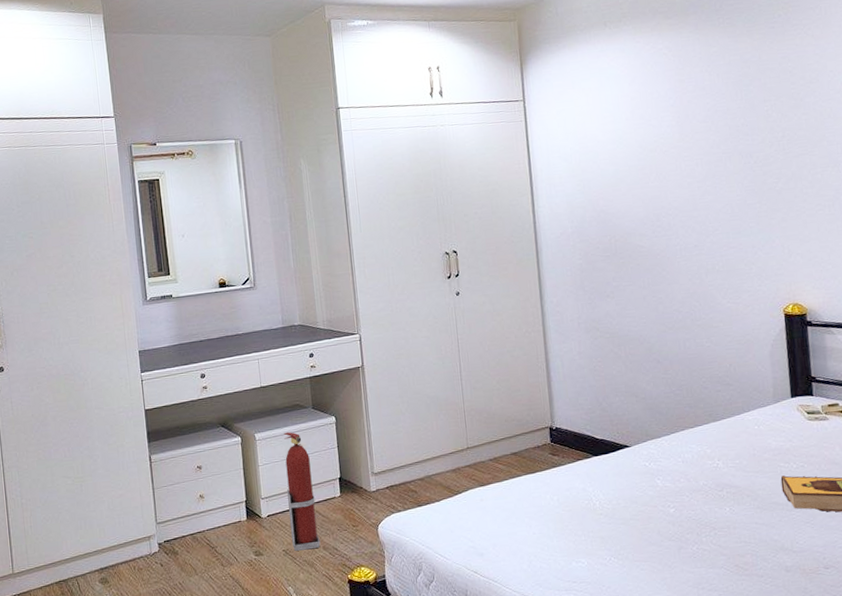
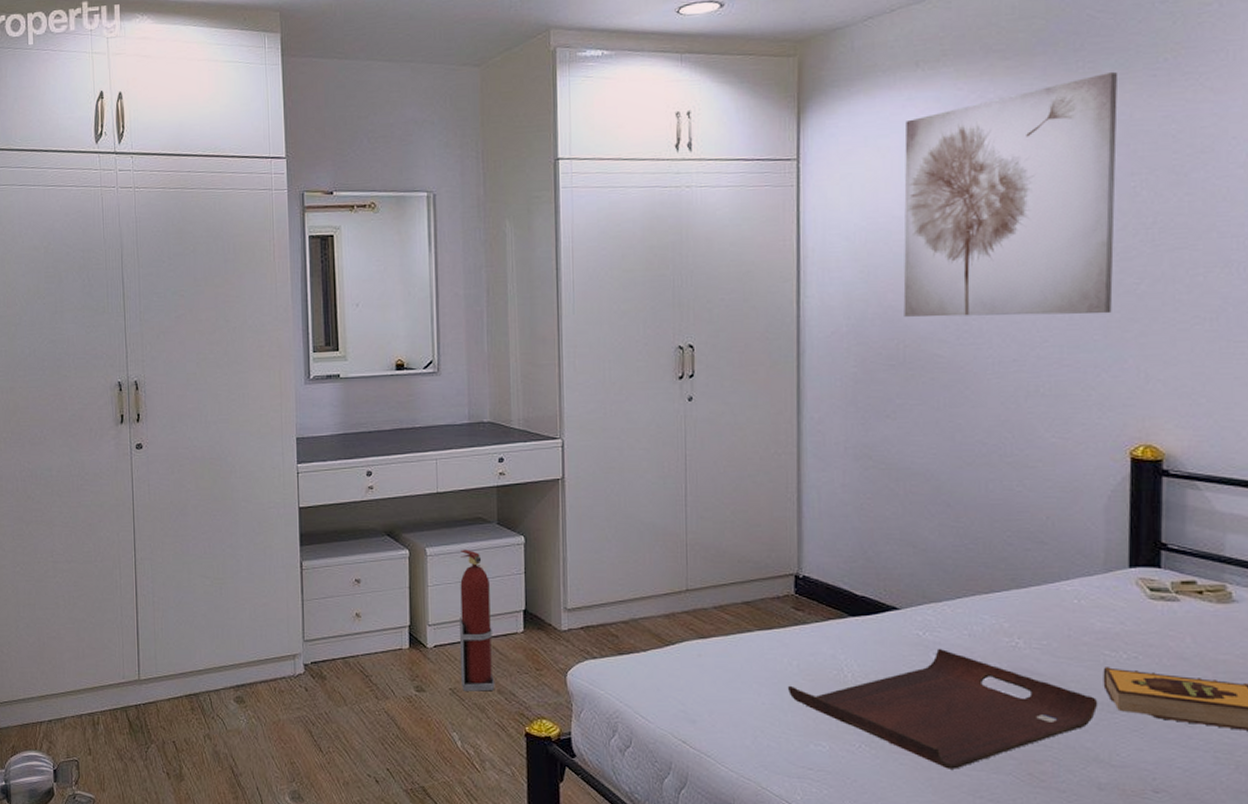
serving tray: none [551,474,780,569] -> present [787,648,1098,769]
wall art: none [601,25,760,218] -> present [903,71,1118,317]

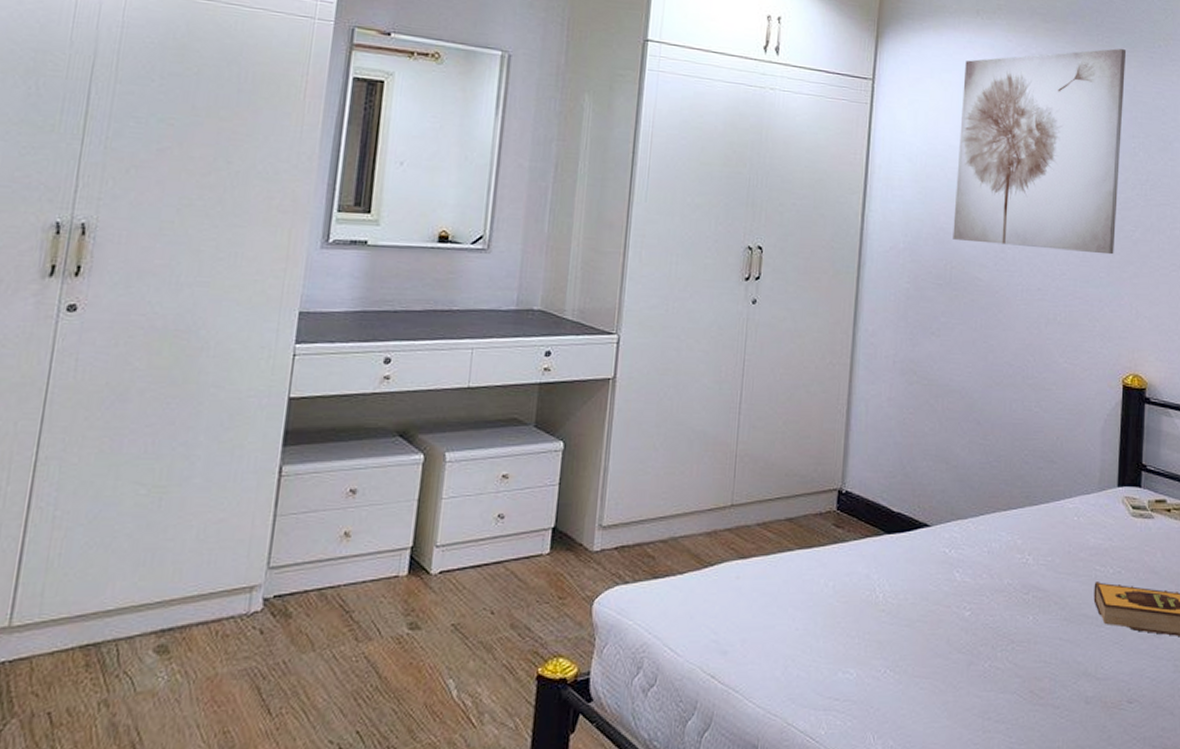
fire extinguisher: present [460,549,495,692] -> none [467,455,517,627]
serving tray: present [787,648,1098,769] -> none [821,565,1089,691]

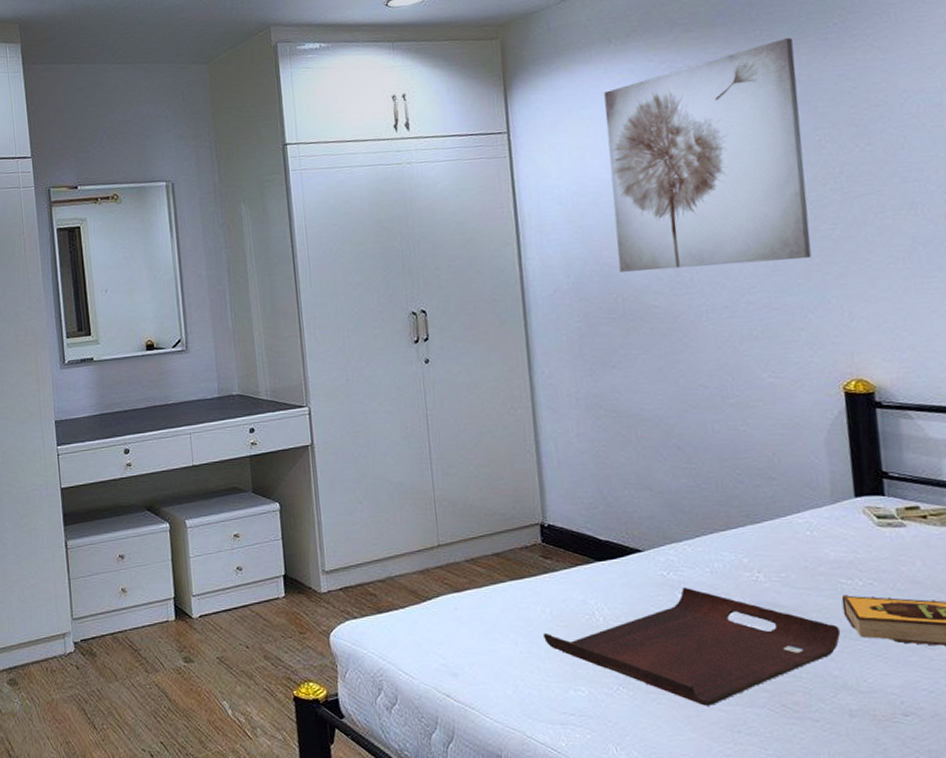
serving tray: none [821,565,1089,691] -> present [542,586,841,706]

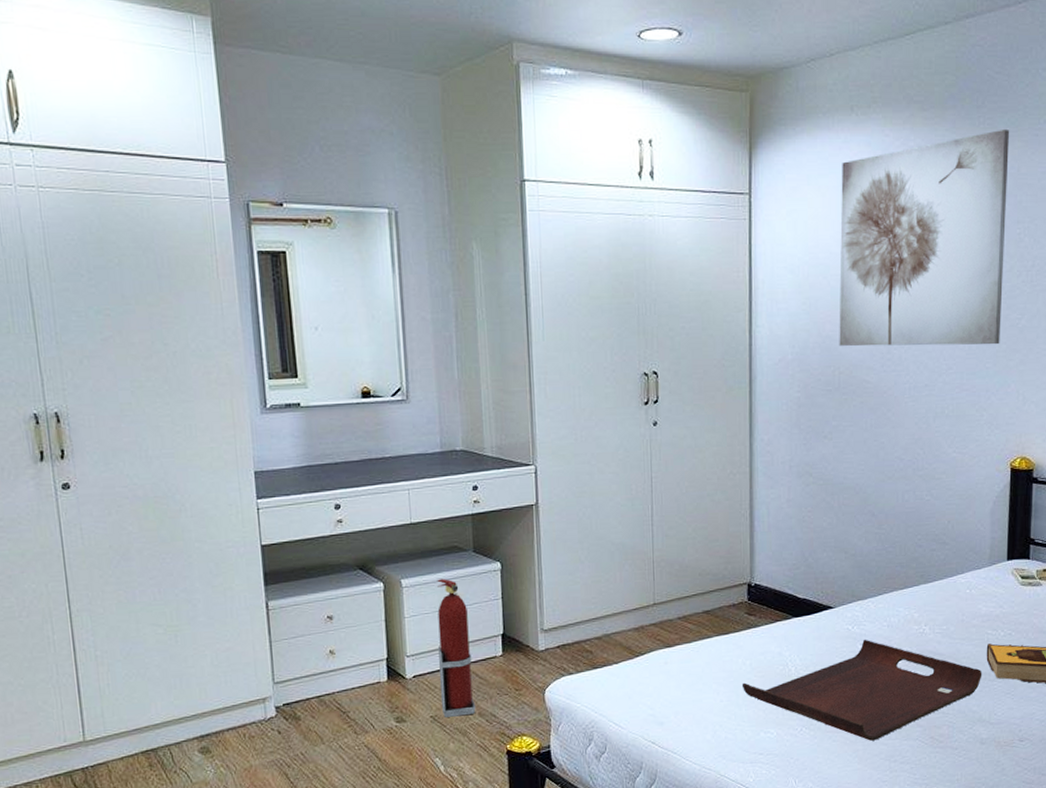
fire extinguisher: none [219,519,261,659] -> present [437,578,476,717]

